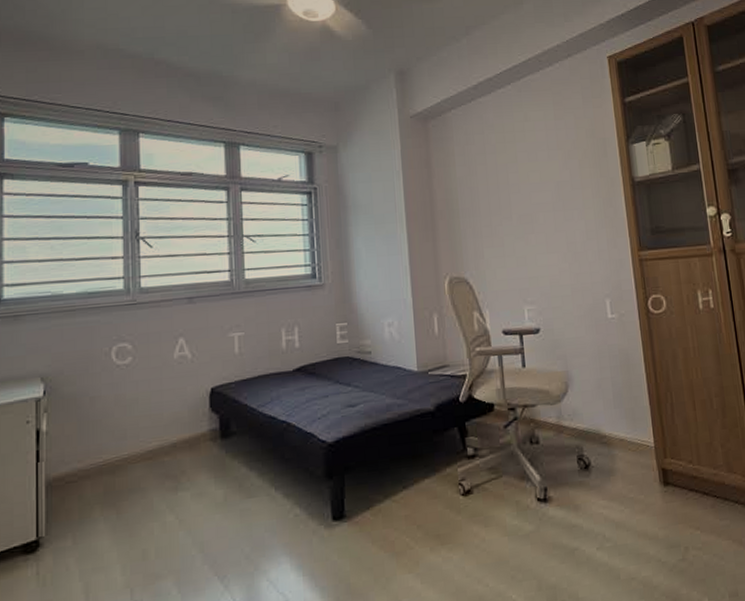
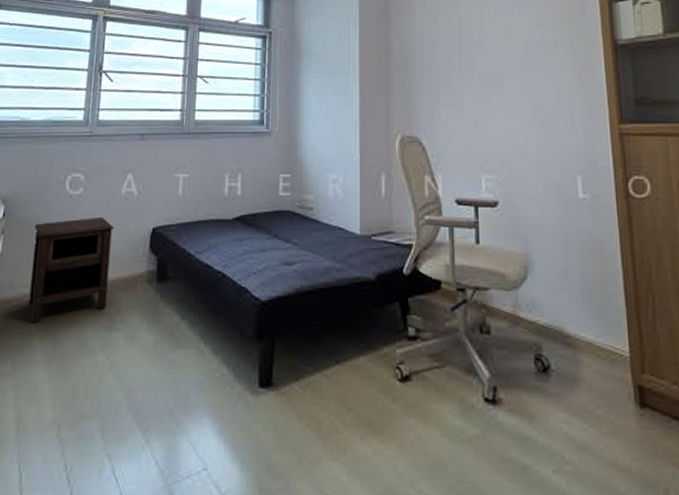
nightstand: none [81,383,170,497] -> present [28,216,114,324]

